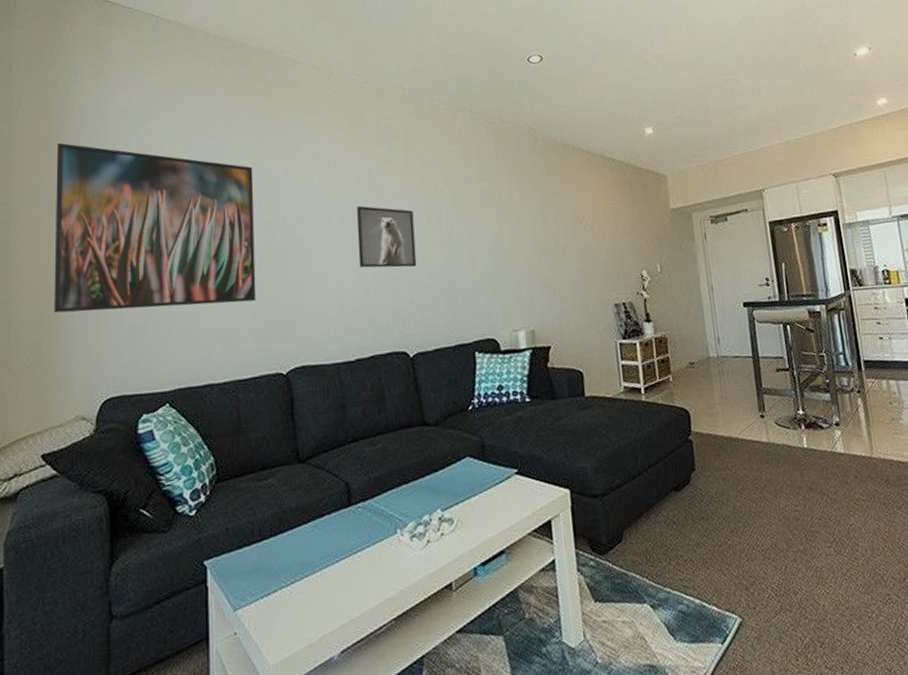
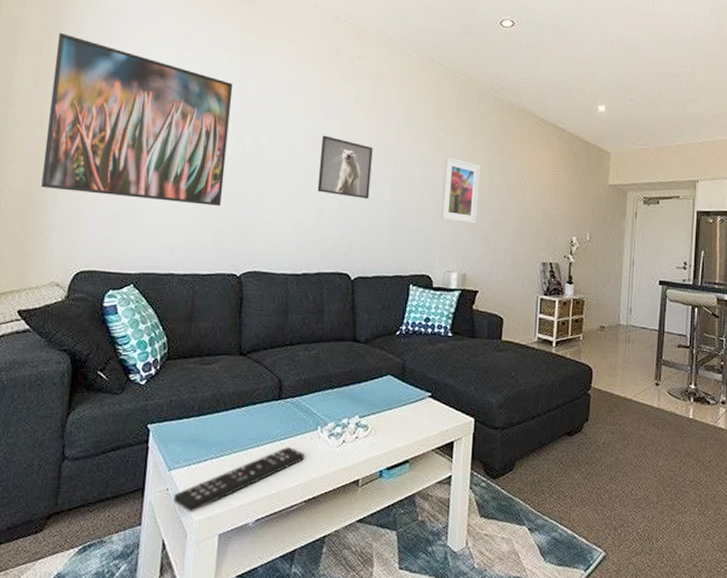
remote control: none [244,558,386,657] -> present [173,446,304,513]
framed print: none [492,207,537,276] -> present [441,156,480,224]

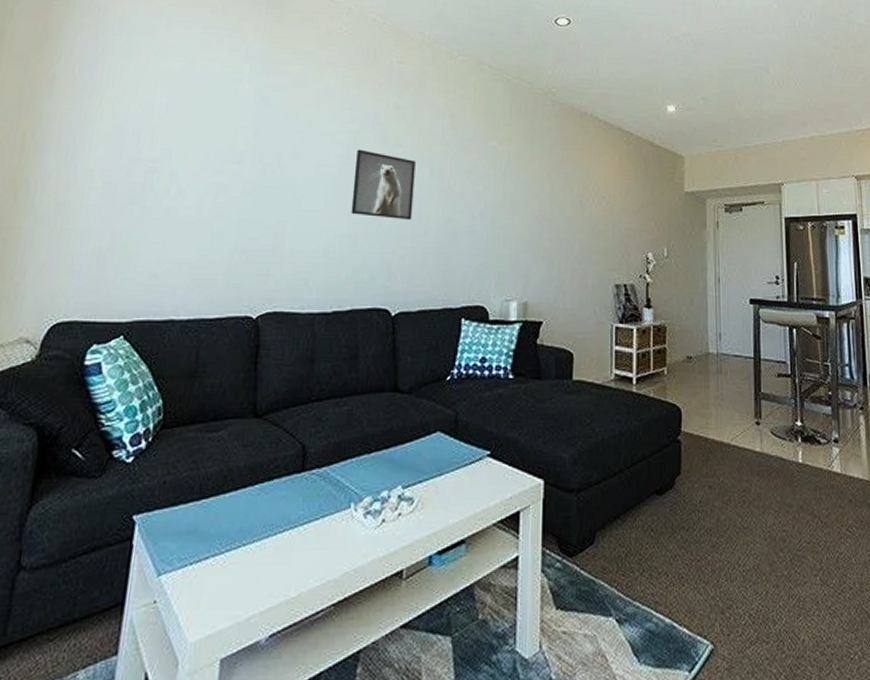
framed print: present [41,32,233,206] -> none [16,44,254,236]
remote control: present [173,446,304,513] -> none [162,532,333,632]
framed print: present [441,156,480,224] -> none [496,167,539,243]

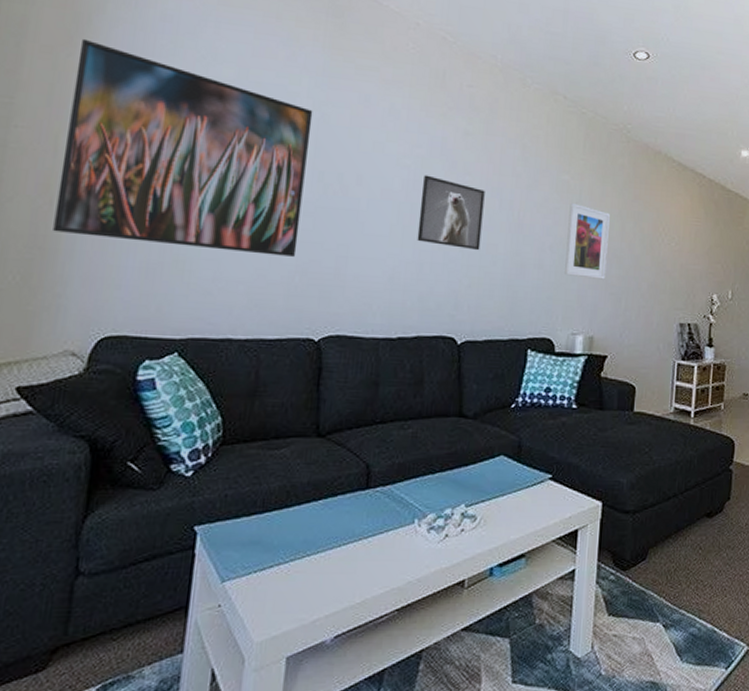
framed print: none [16,44,254,236] -> present [53,38,313,257]
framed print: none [496,167,539,243] -> present [565,202,610,280]

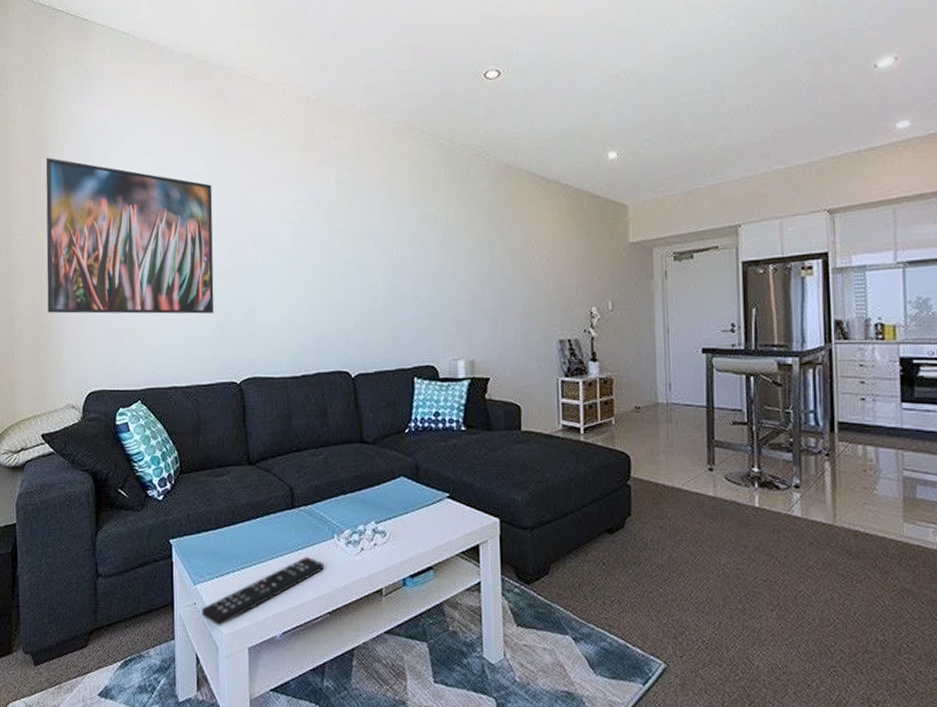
remote control: none [227,544,397,633] -> present [202,556,324,626]
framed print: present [417,175,485,251] -> none [306,226,362,290]
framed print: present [565,202,610,280] -> none [438,233,480,305]

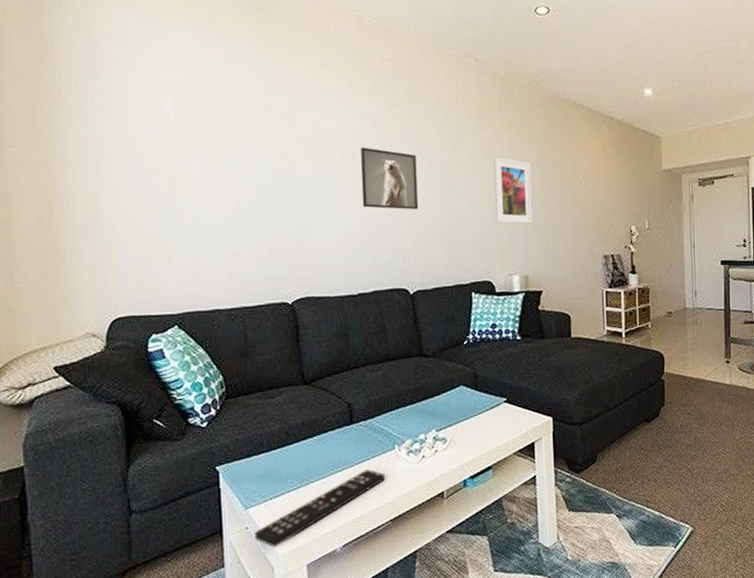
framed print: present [45,157,214,314] -> none [49,60,262,234]
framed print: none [306,226,362,290] -> present [360,147,419,210]
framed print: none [438,233,480,305] -> present [493,157,533,224]

